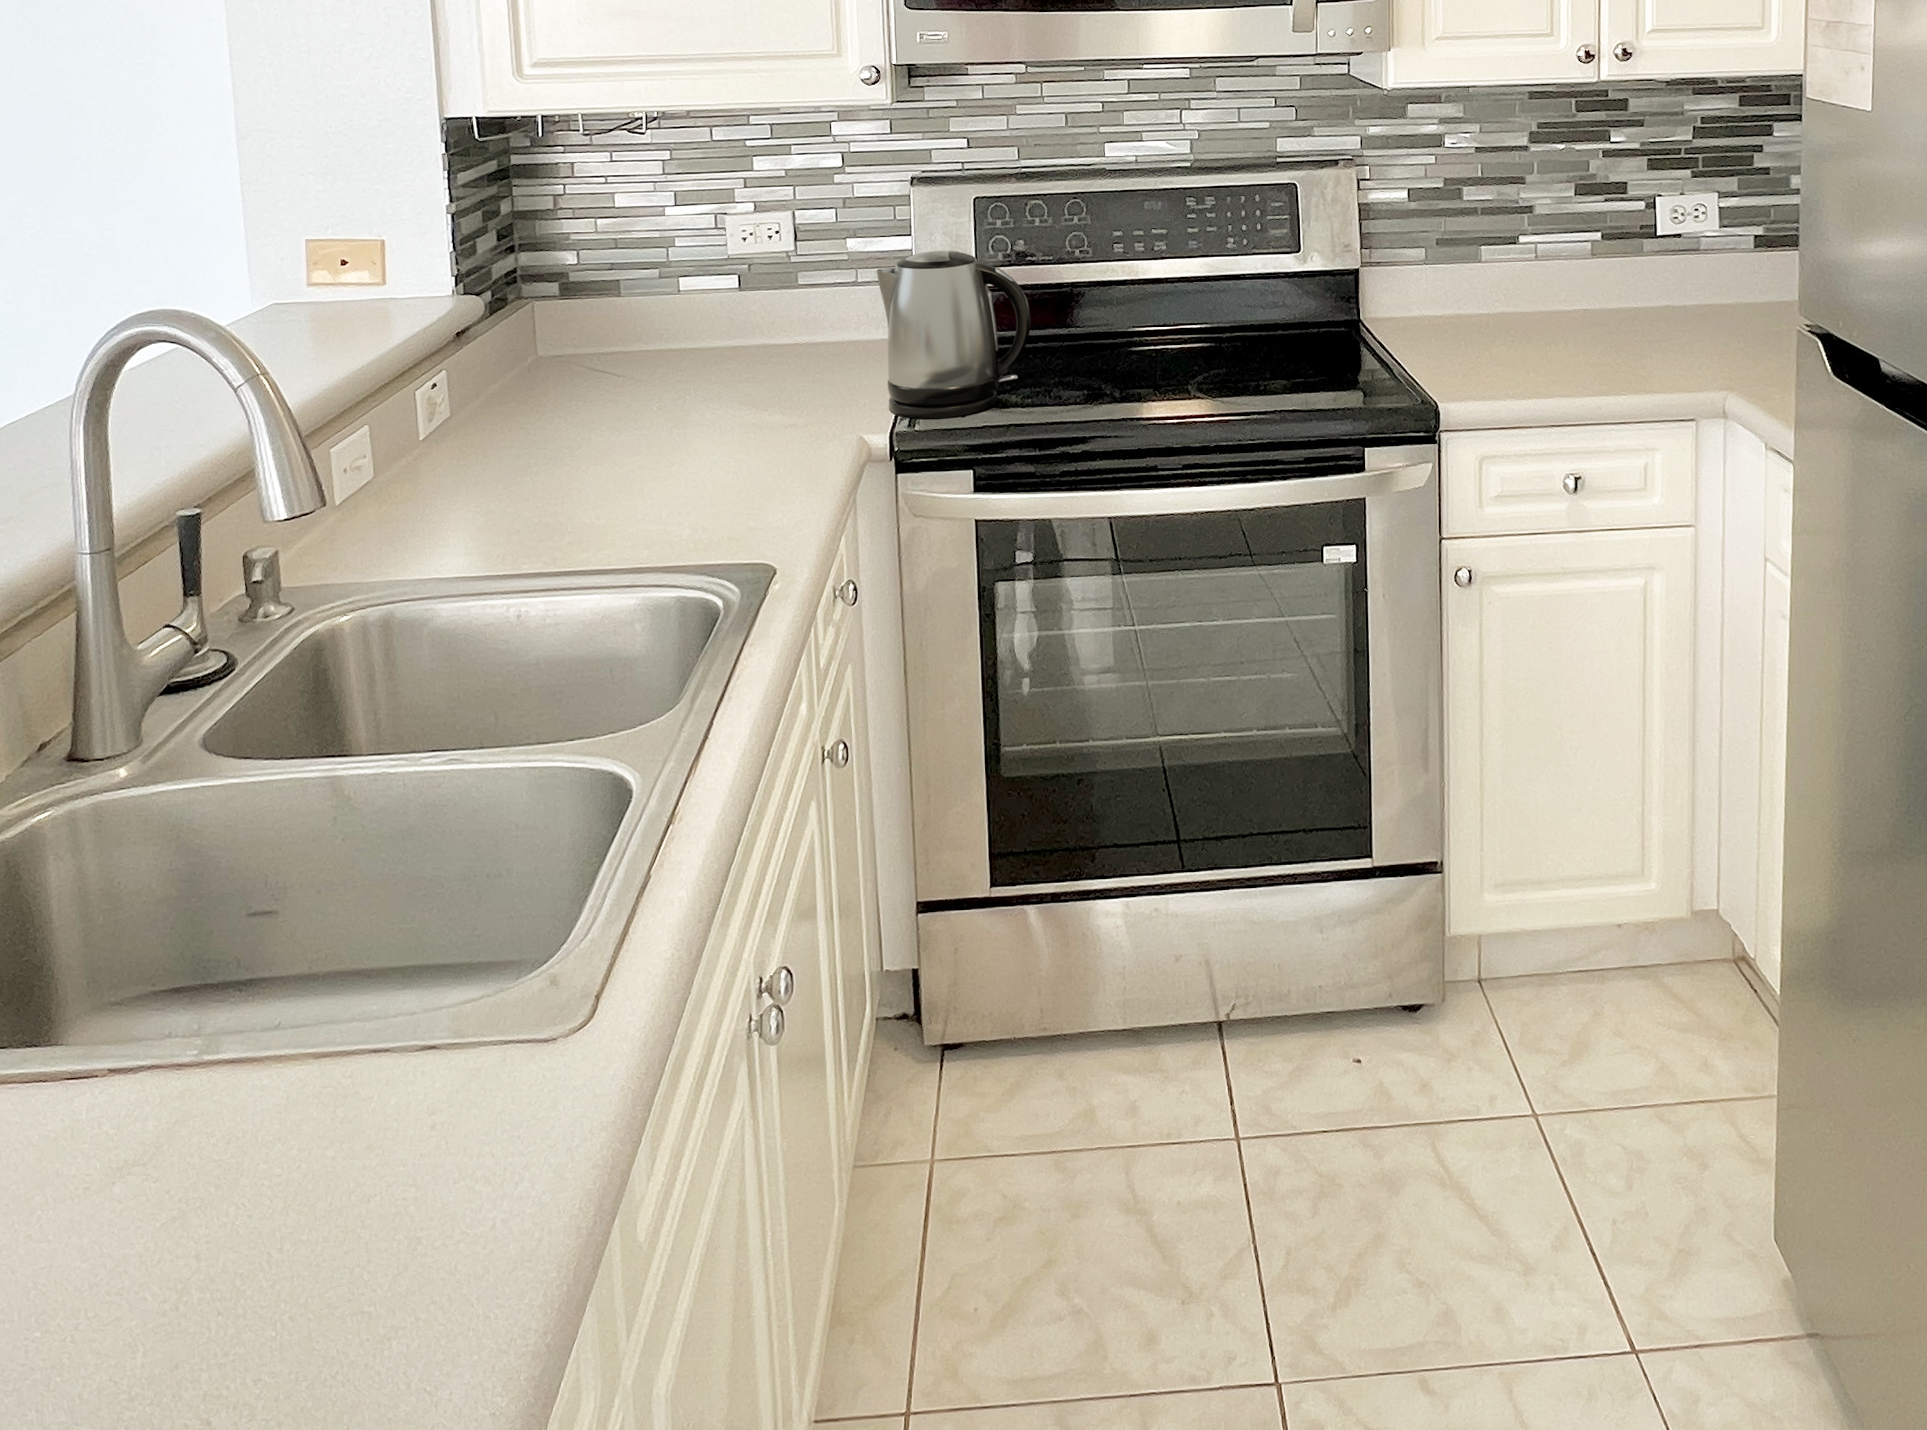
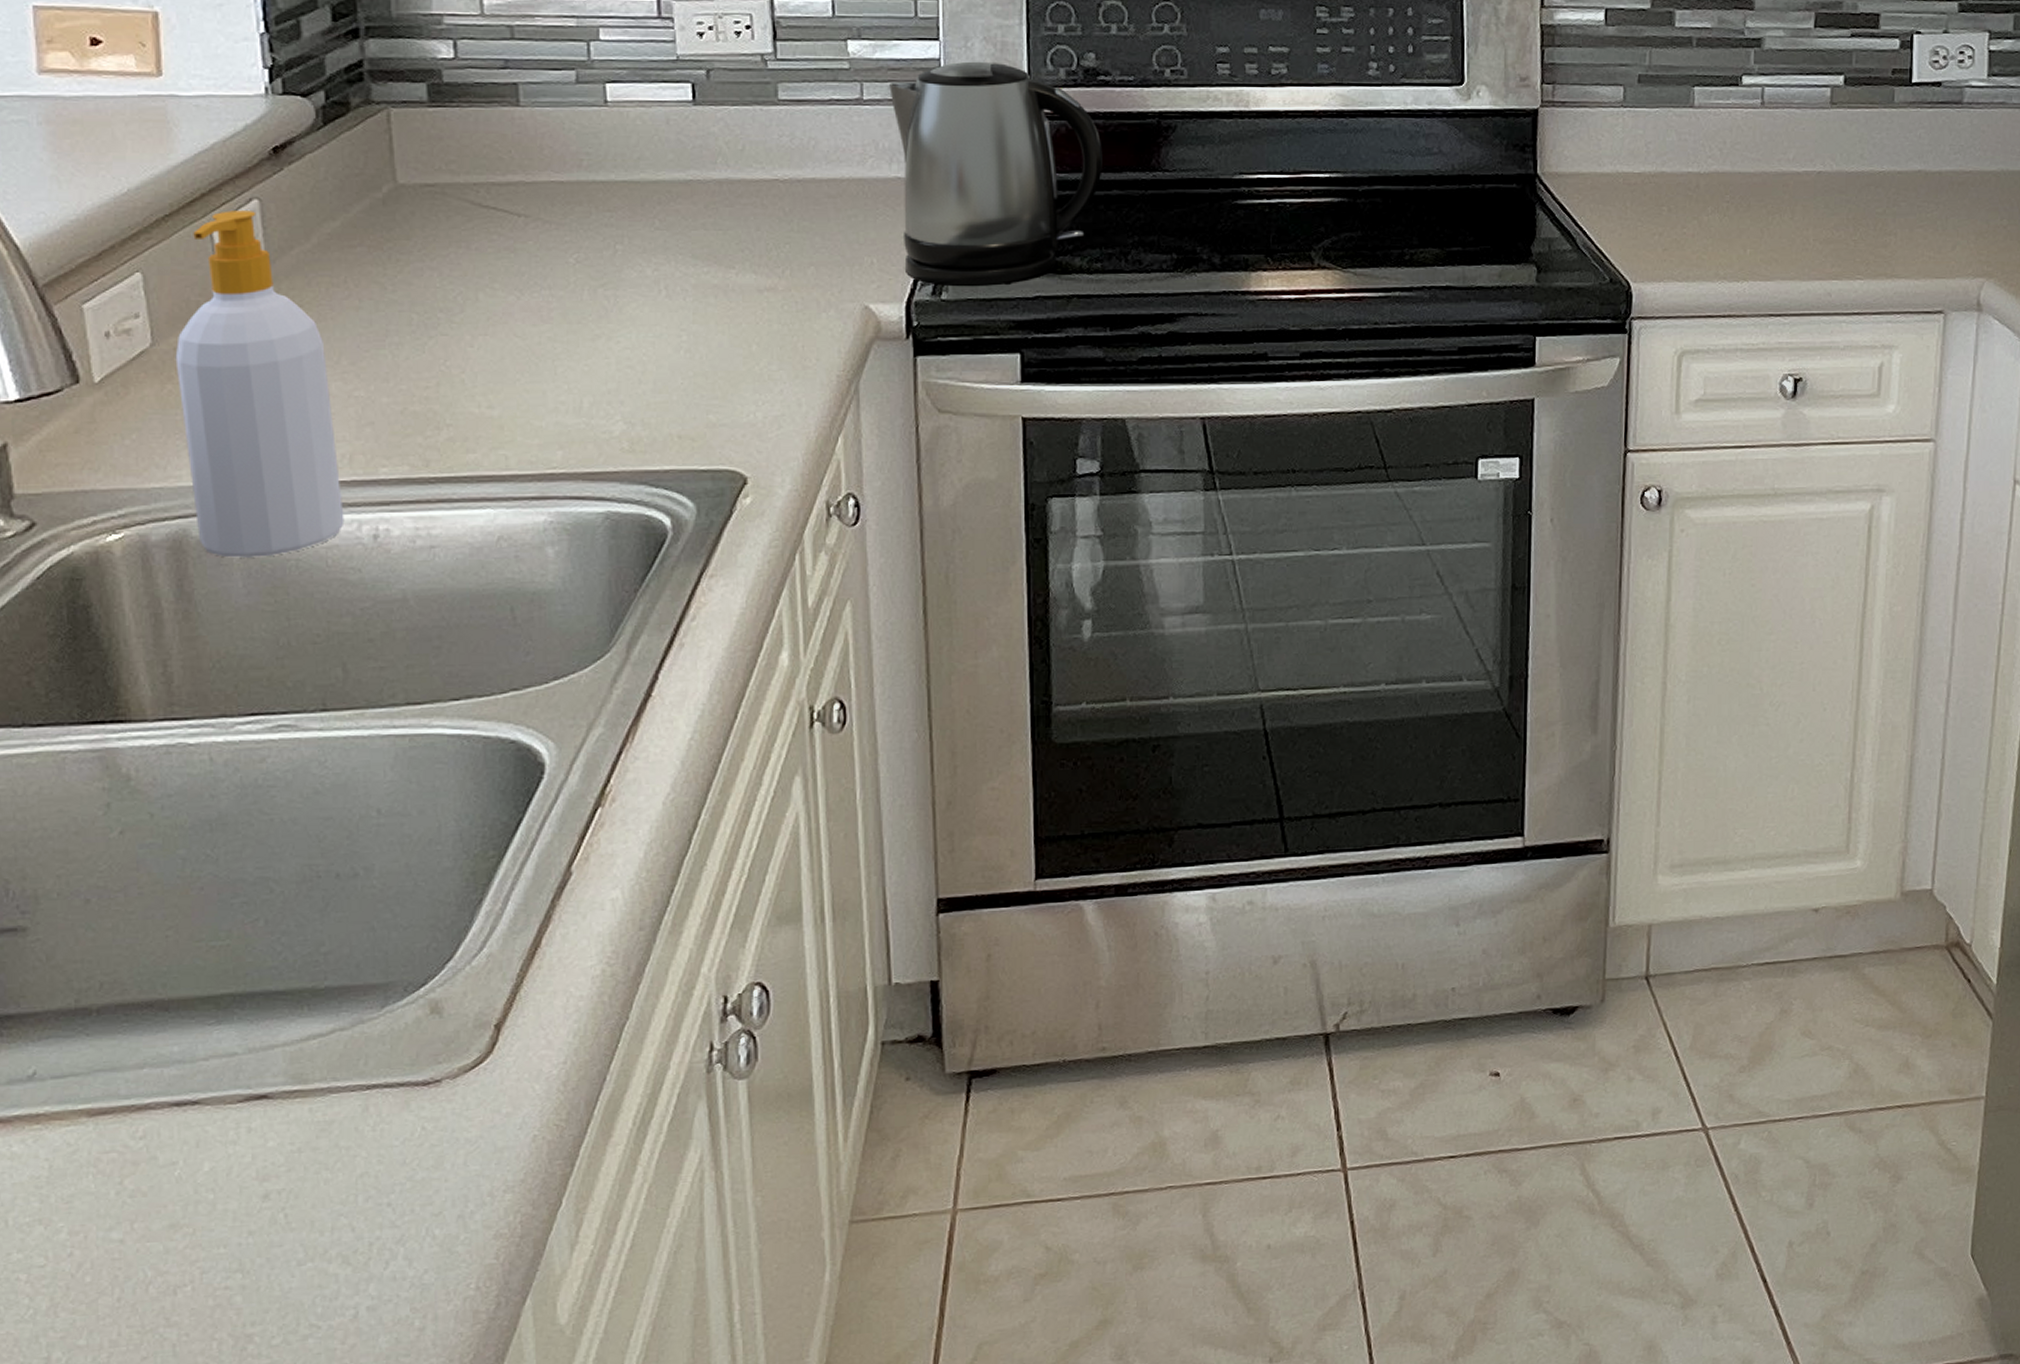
soap bottle: none [389,379,498,633] -> present [175,211,345,558]

